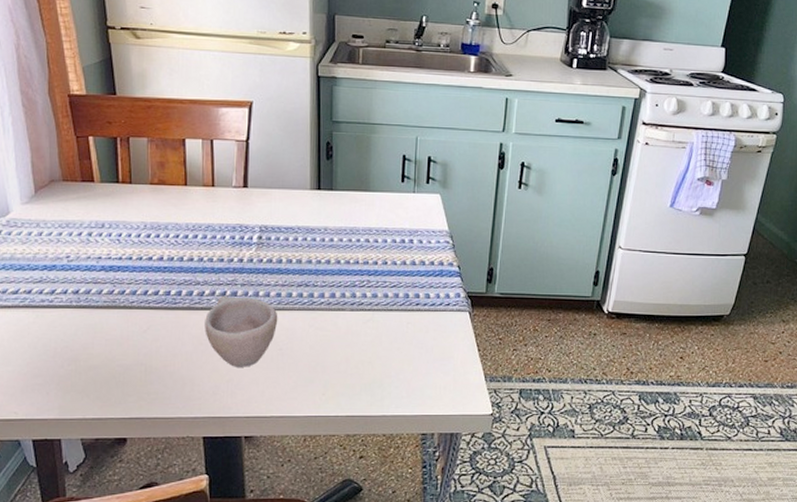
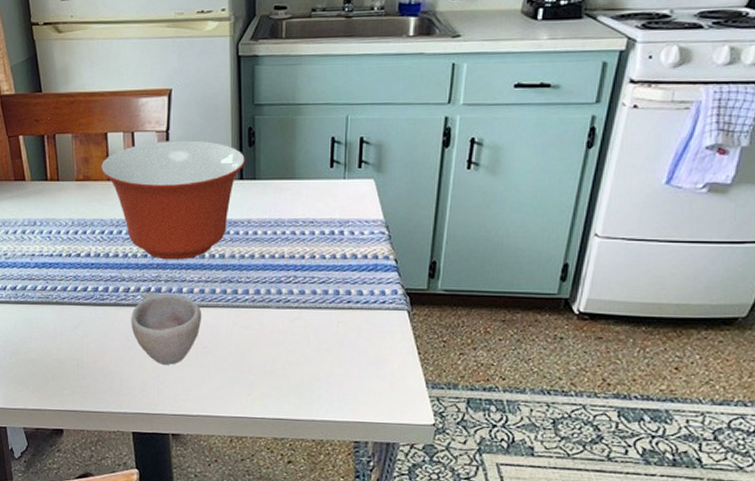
mixing bowl: none [176,150,324,265] -> present [100,140,246,260]

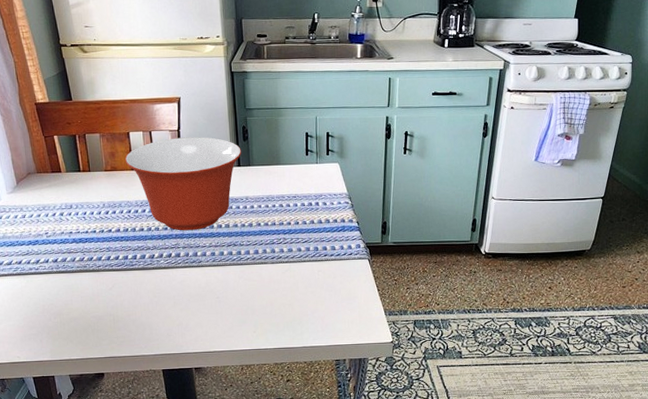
cup: present [131,292,202,365] -> none [156,257,214,314]

